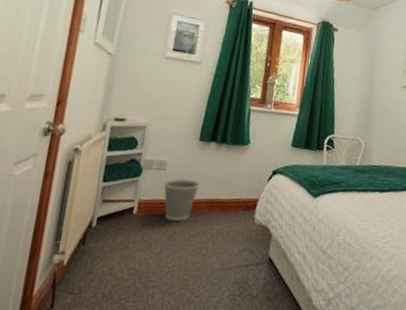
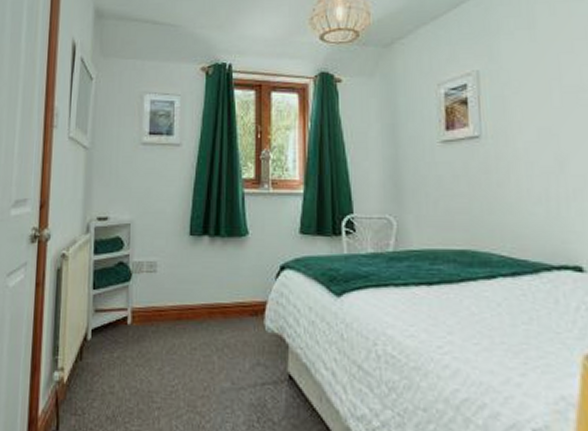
wastebasket: present [163,178,199,221] -> none [155,281,195,331]

